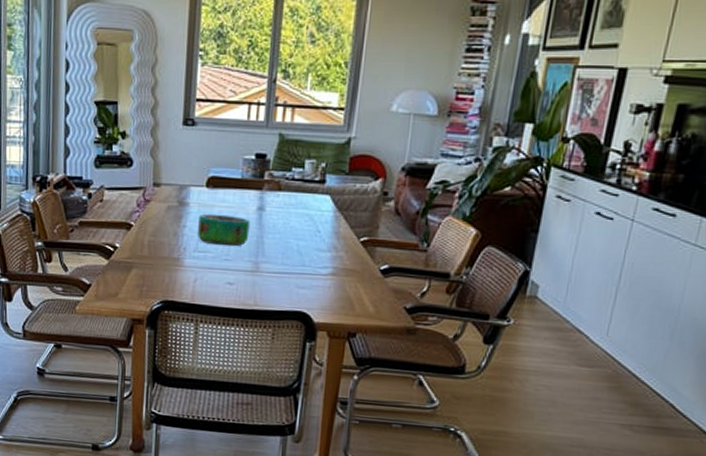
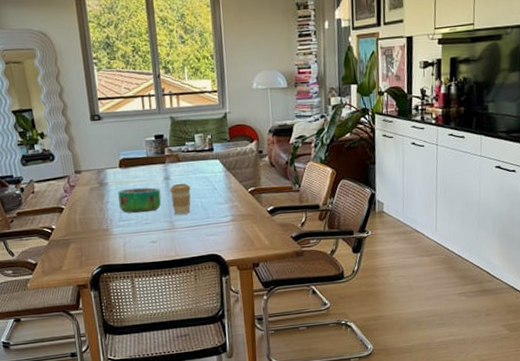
coffee cup: none [261,217,288,257] -> present [169,183,191,215]

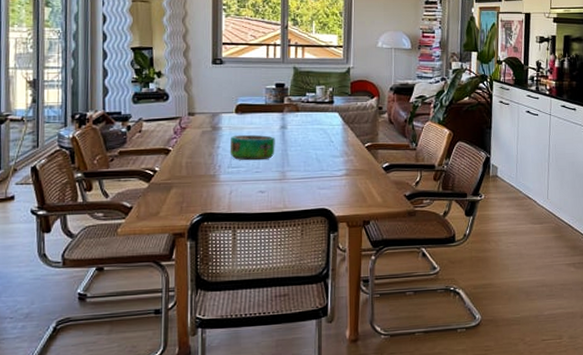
coffee cup: present [169,183,191,215] -> none [285,133,307,166]

